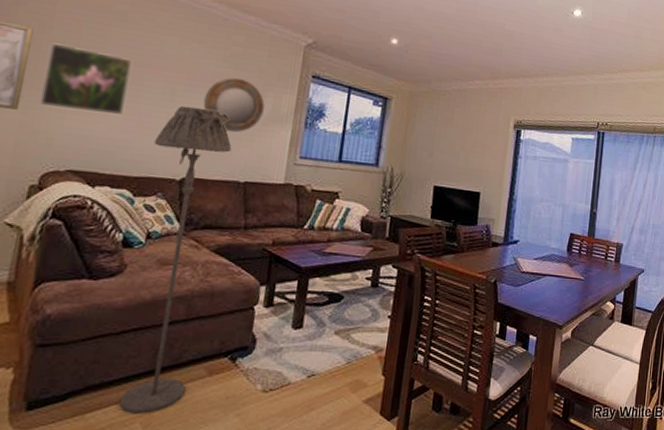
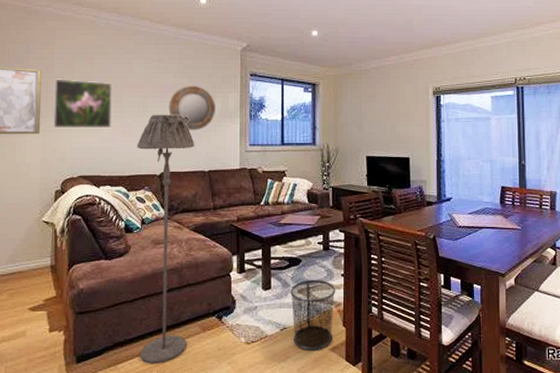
waste bin: none [321,319,380,402] -> present [290,279,336,351]

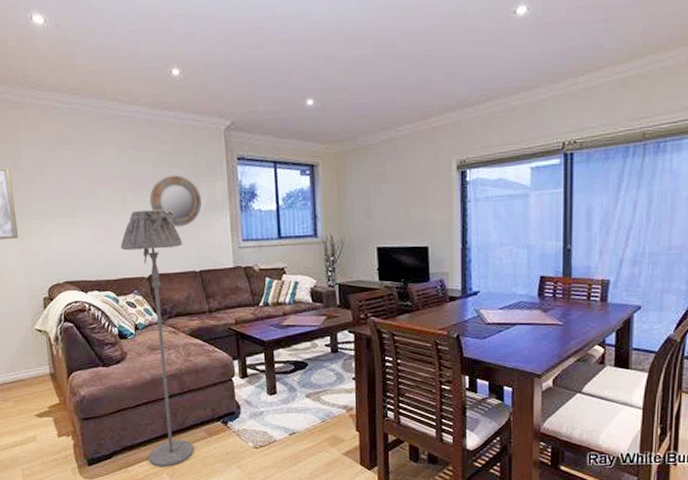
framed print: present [52,79,113,129] -> none [25,175,91,231]
waste bin: present [290,279,336,351] -> none [297,383,347,455]

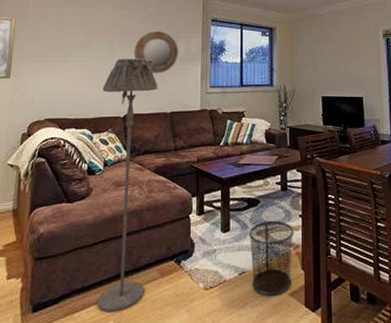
waste bin: none [297,383,347,455] -> present [249,220,294,296]

